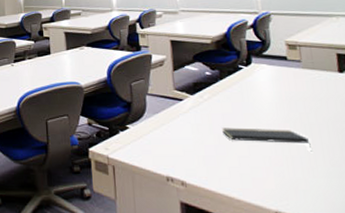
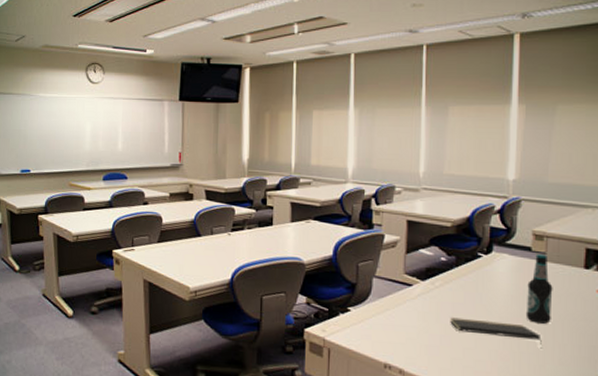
bottle: none [288,62,316,127] -> present [525,254,553,324]

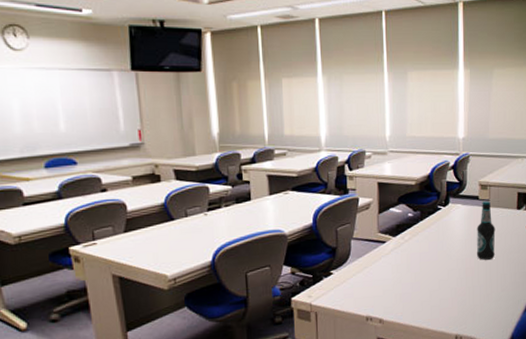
notepad: present [450,317,542,349] -> none [419,263,489,281]

